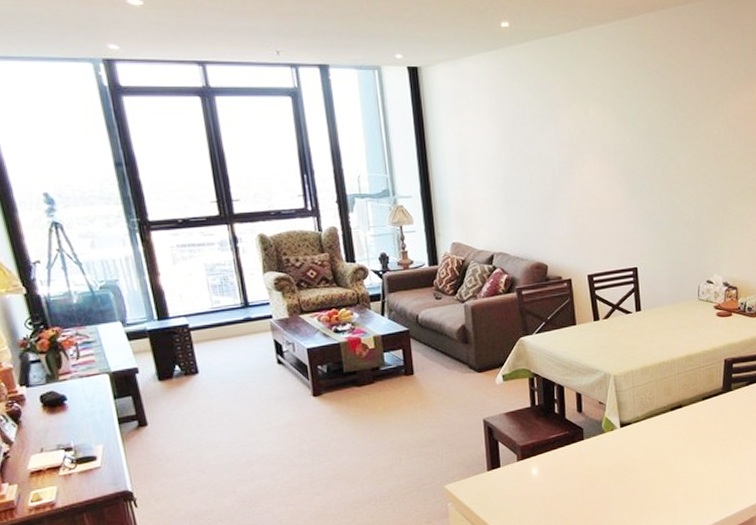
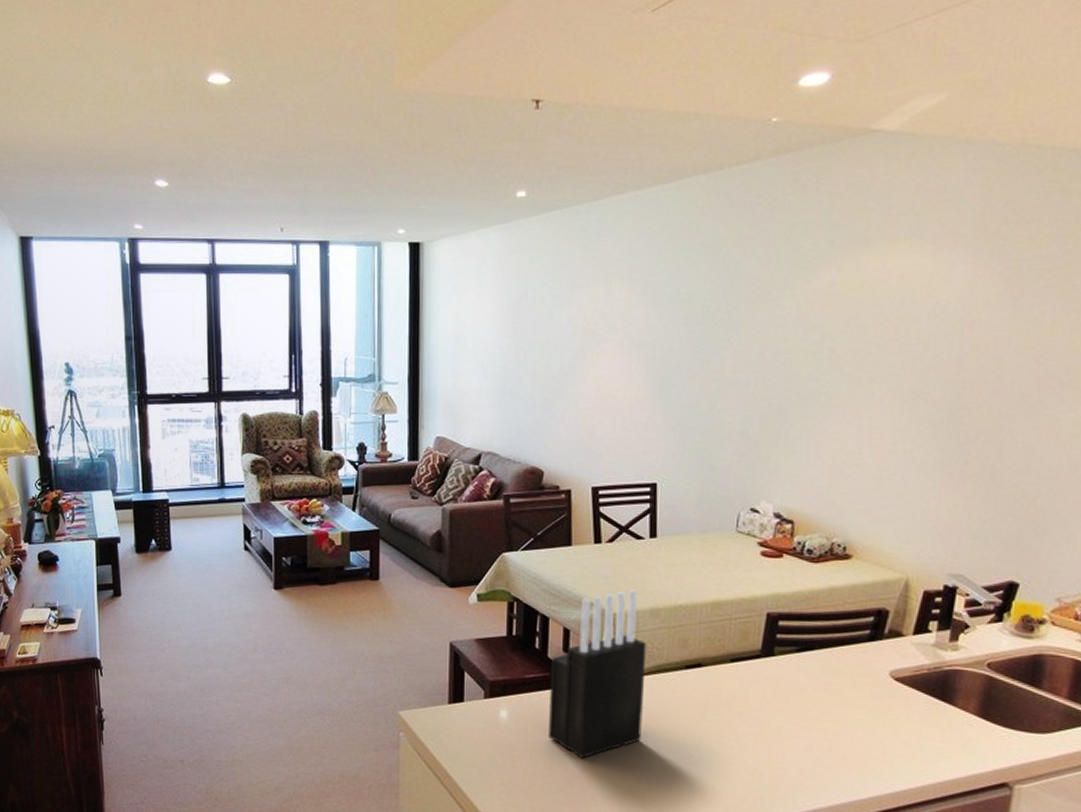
knife block: none [569,354,644,496] -> present [549,589,647,759]

